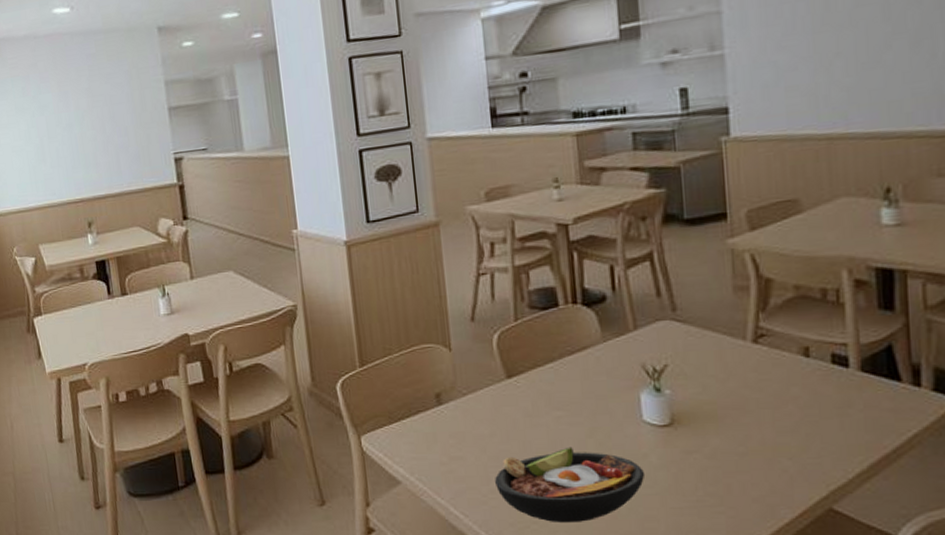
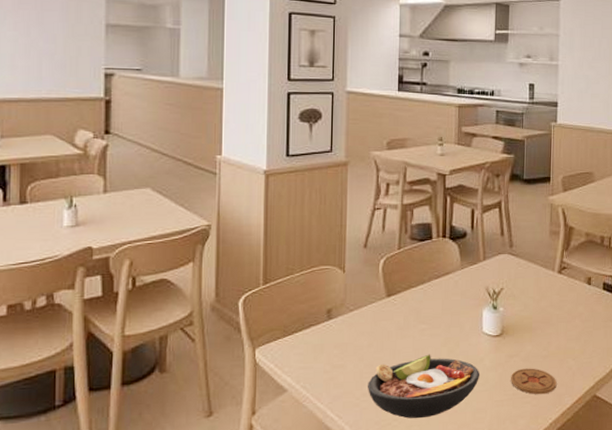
coaster: none [691,468,765,504] -> present [511,368,557,395]

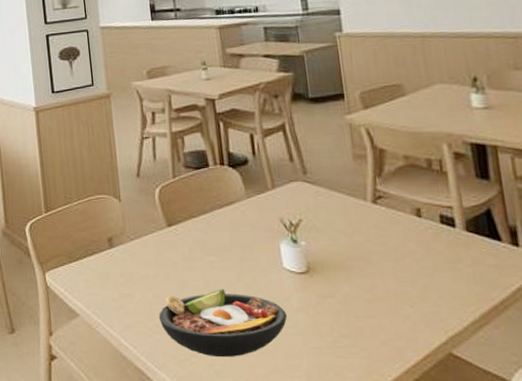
coaster: present [511,368,557,395] -> none [327,312,393,346]

